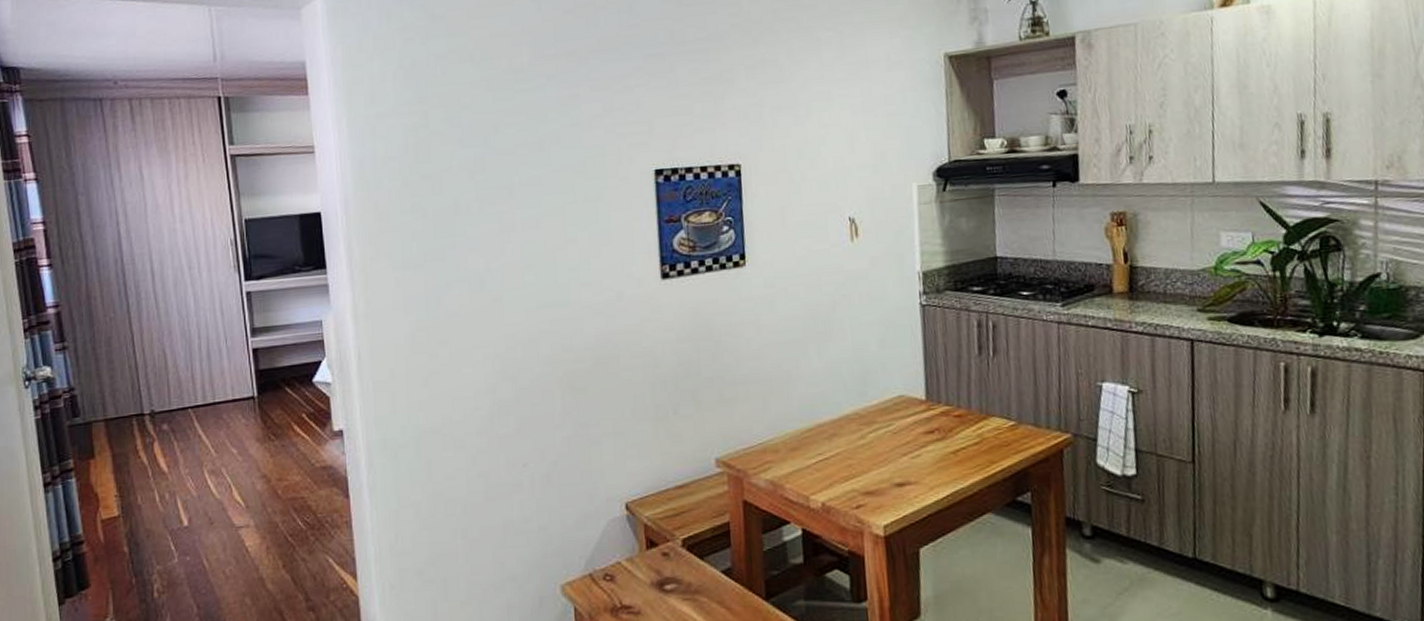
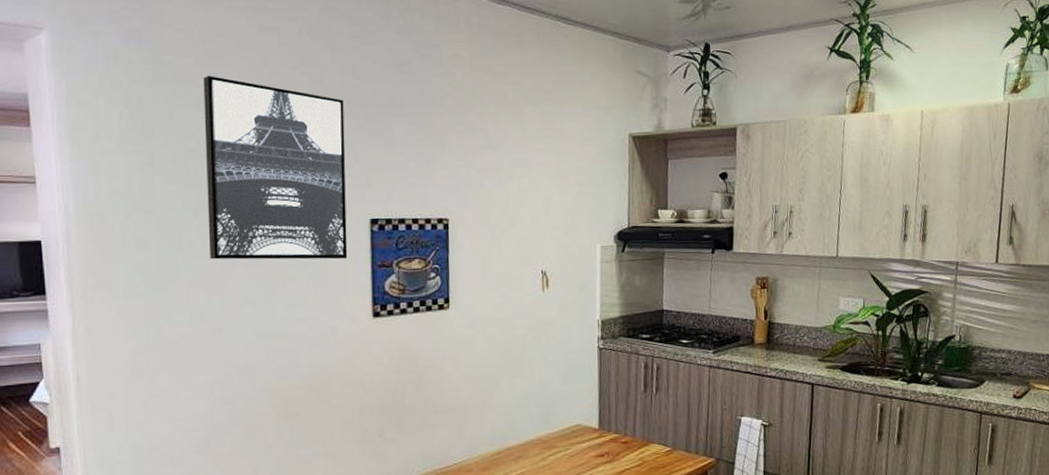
wall art: none [476,26,632,223] -> present [203,75,348,260]

